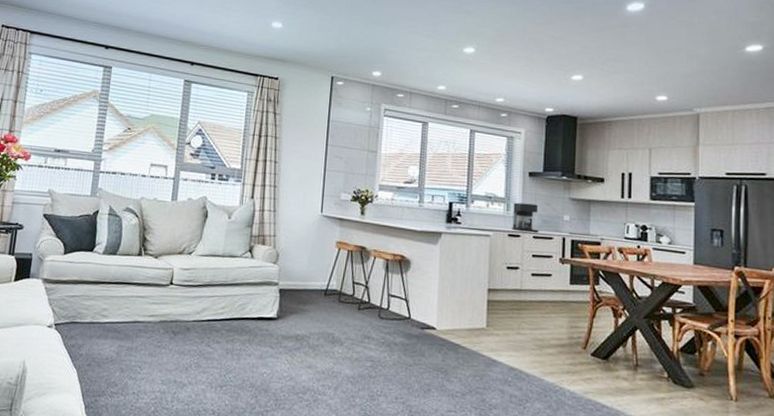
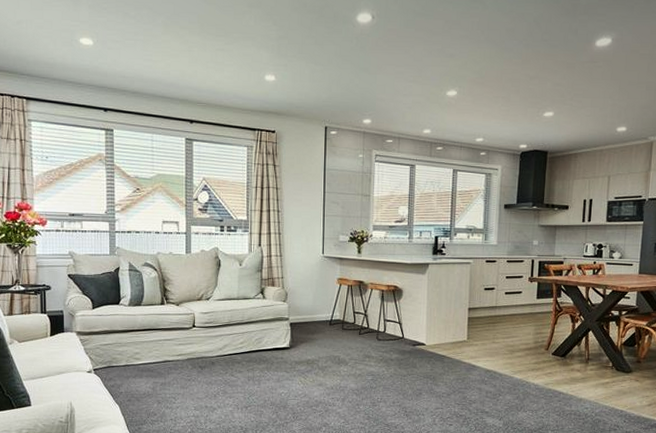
coffee maker: present [512,202,539,233] -> none [489,232,512,258]

